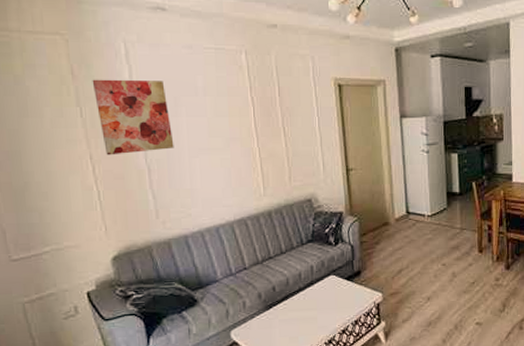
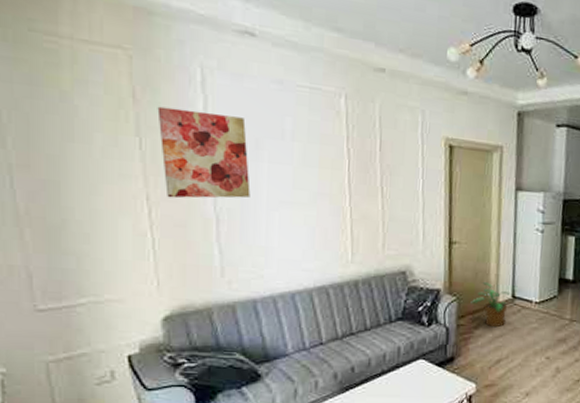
potted plant: none [370,201,406,241] -> present [471,281,512,327]

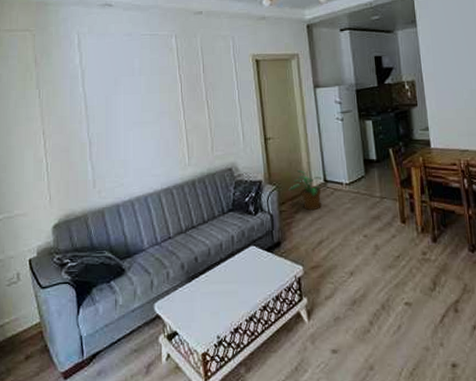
wall art: present [157,106,251,199] -> none [50,64,112,131]

